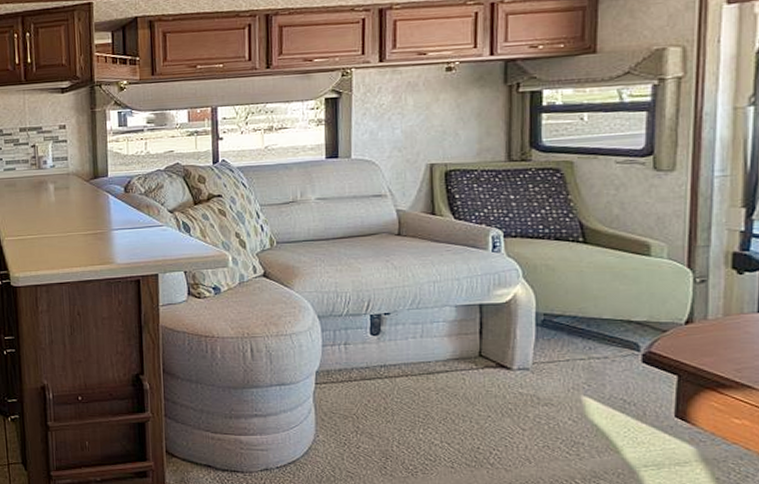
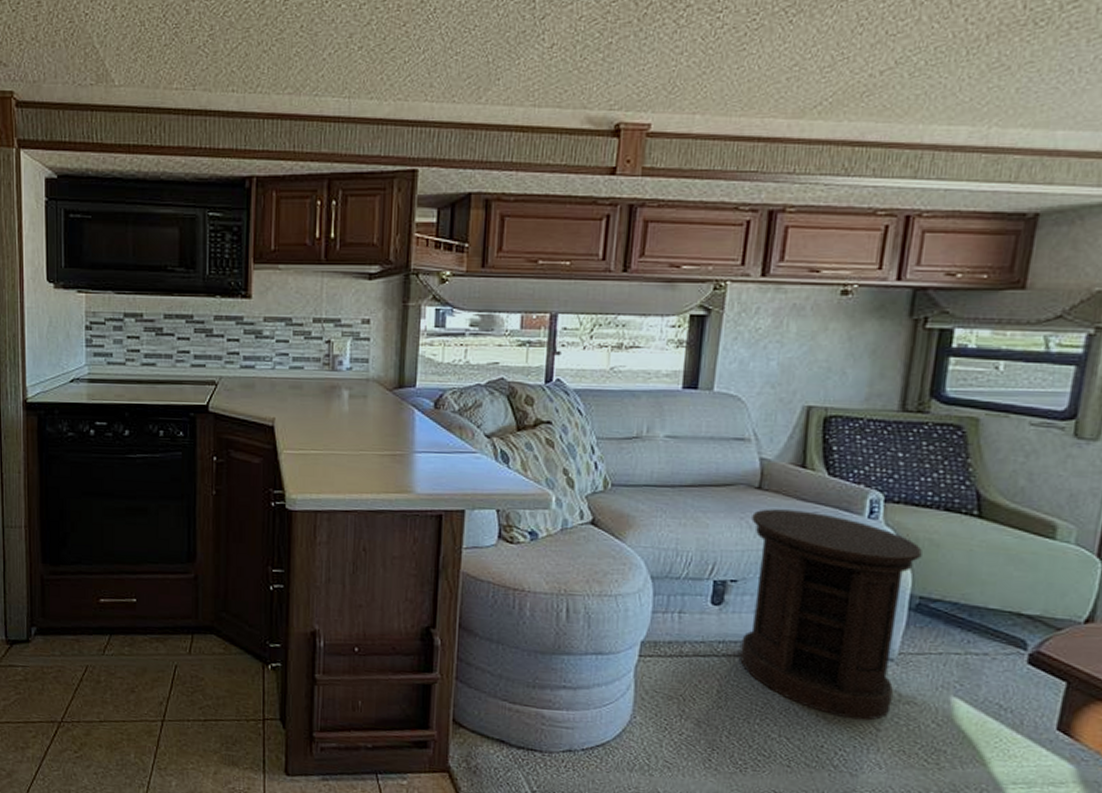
side table: none [395,250,541,423] -> present [740,509,922,721]

